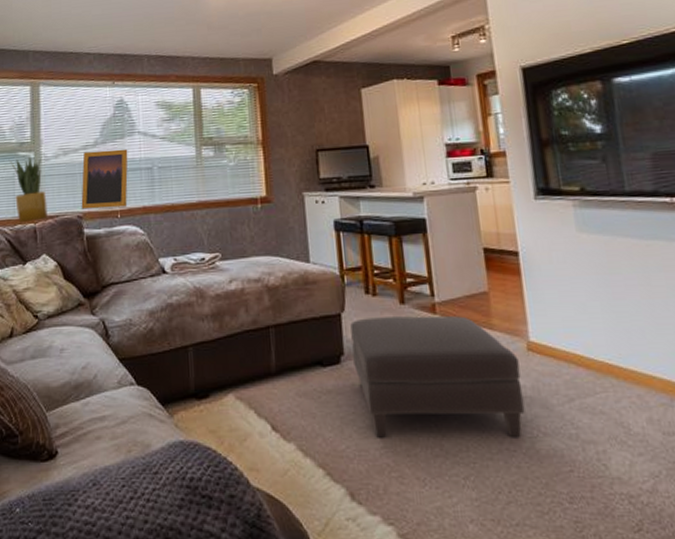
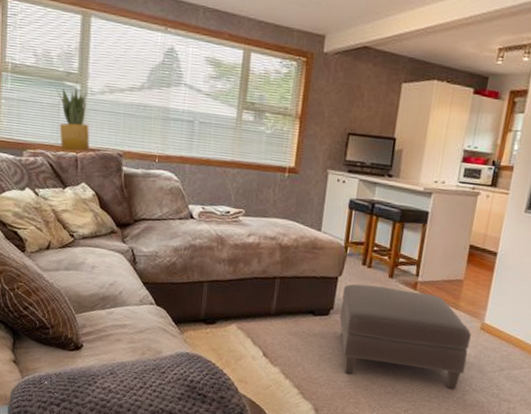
picture frame: present [81,149,128,210] -> none [122,93,173,153]

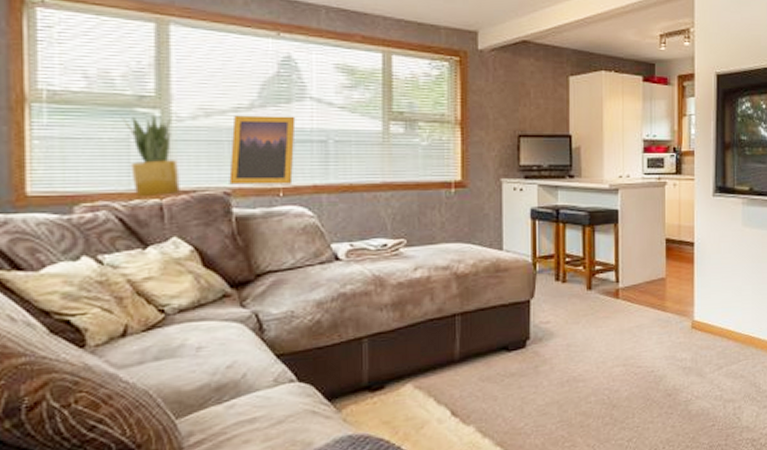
picture frame: none [122,93,173,153] -> present [229,115,296,185]
ottoman: present [339,284,472,390] -> none [539,300,684,413]

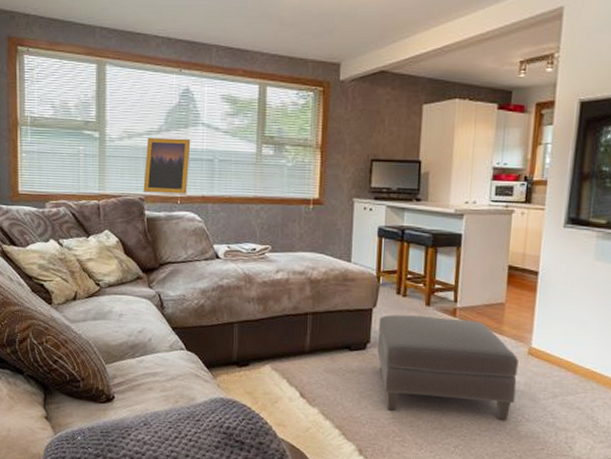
planter: present [120,112,180,198] -> none [74,134,111,199]
ottoman: none [539,300,684,413] -> present [377,314,519,421]

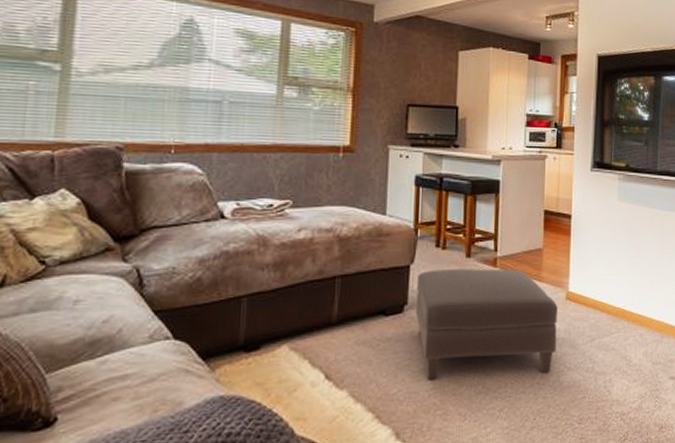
picture frame: present [143,137,191,194] -> none [122,73,193,142]

